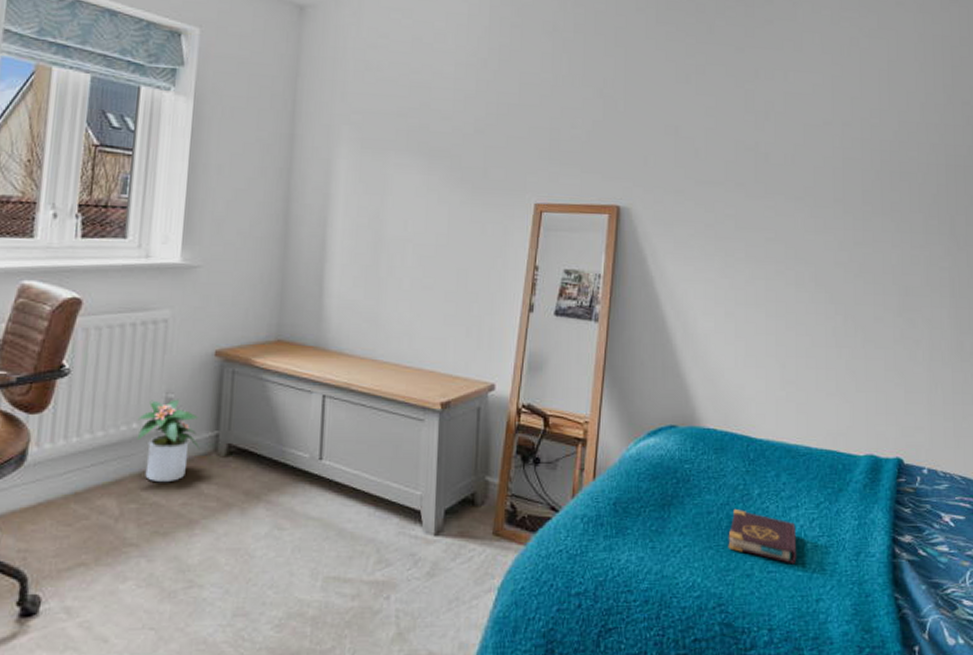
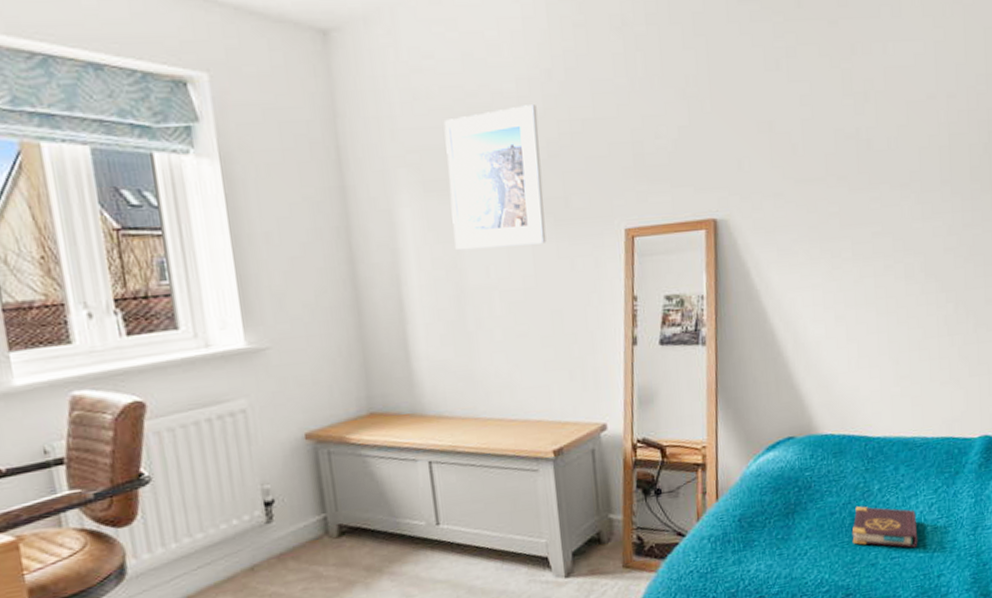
potted plant: present [137,399,200,483] -> none [236,488,310,574]
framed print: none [380,86,470,207] -> present [443,105,547,250]

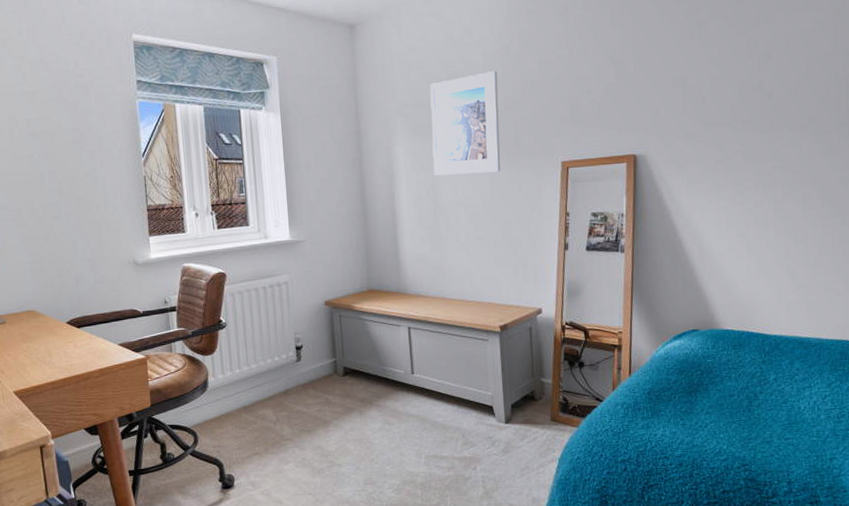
book: present [852,506,918,548] -> none [748,392,812,432]

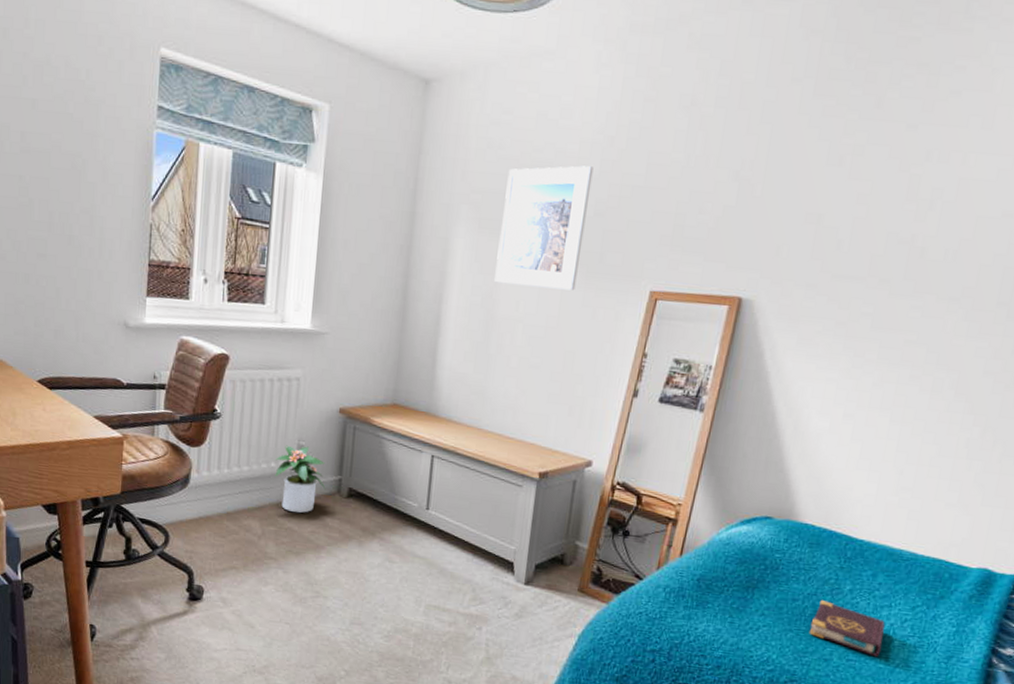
potted plant: none [277,338,324,397] -> present [275,445,326,514]
book: none [748,392,812,432] -> present [809,600,885,657]

